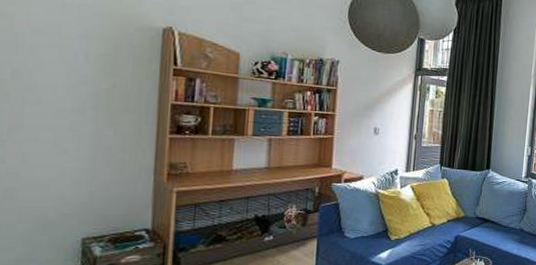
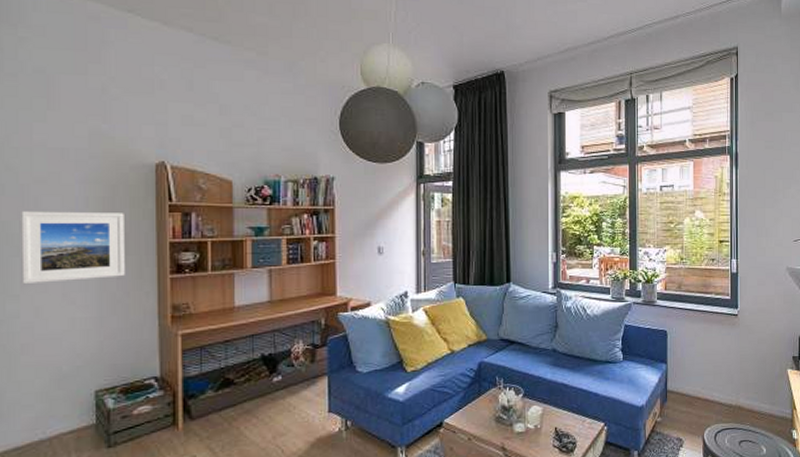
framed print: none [9,58,126,132] -> present [21,211,125,283]

